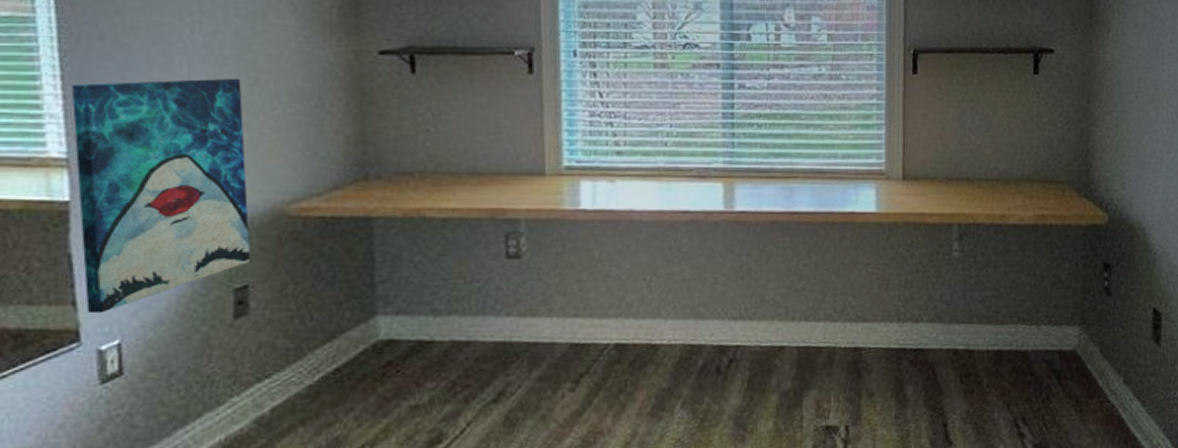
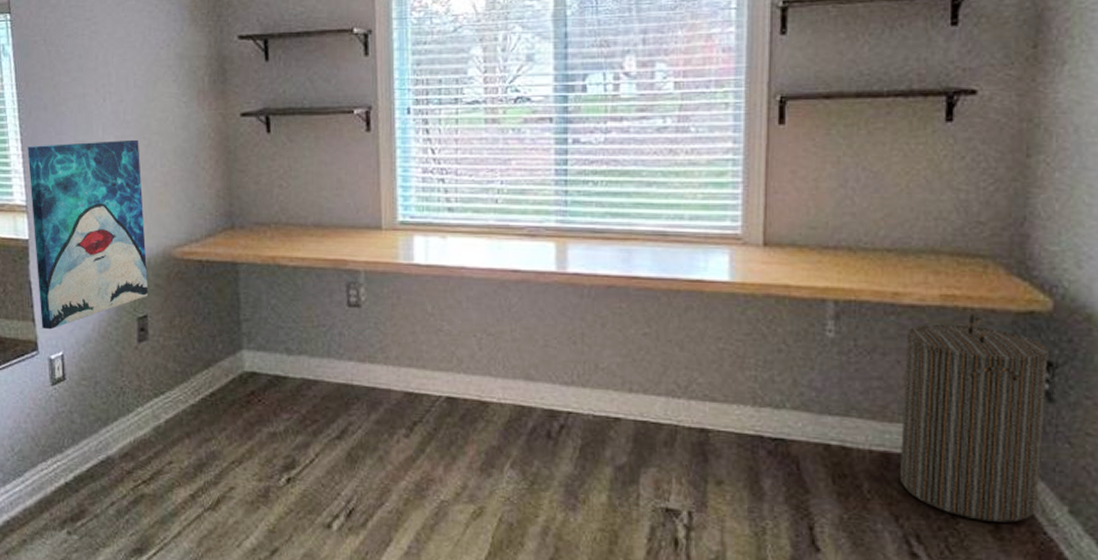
laundry hamper: none [1009,229,1108,399] -> present [899,313,1050,523]

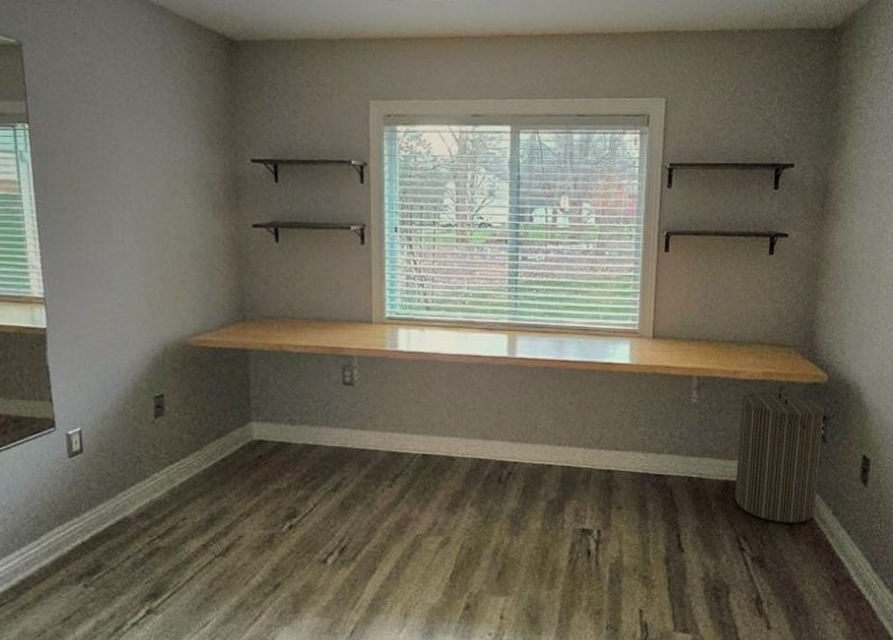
wall art: present [27,140,149,330] -> none [46,243,165,409]

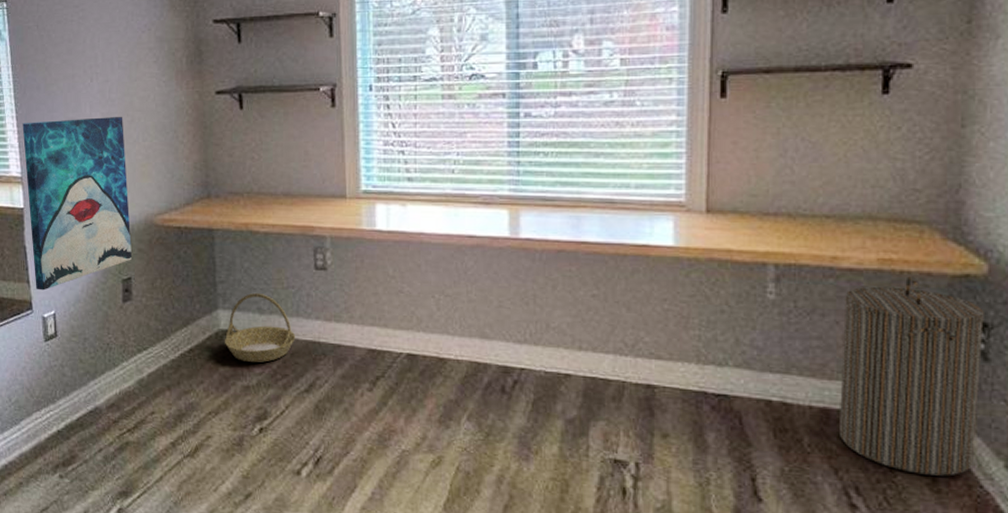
wall art: none [46,243,165,409] -> present [22,117,133,291]
basket: none [257,407,325,467] -> present [225,293,296,363]

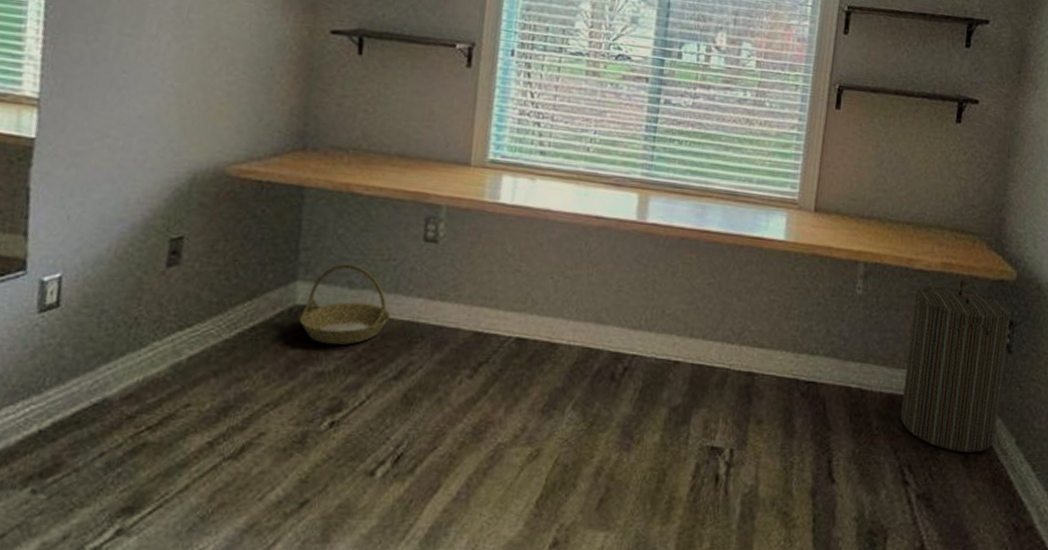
wall art: present [22,117,133,291] -> none [36,31,203,247]

